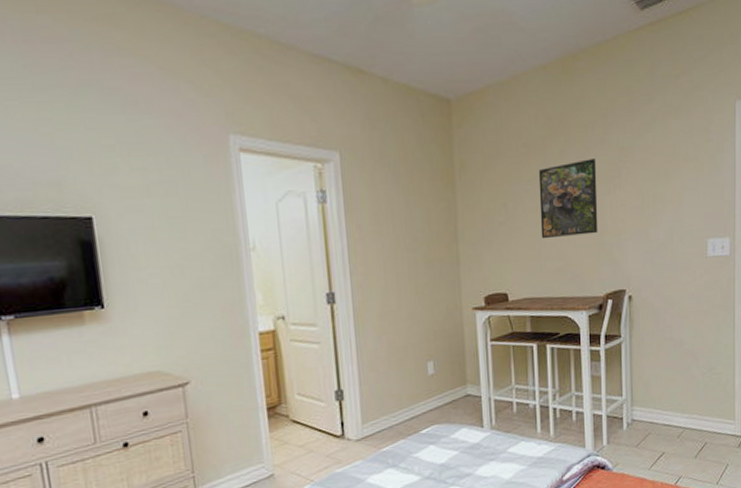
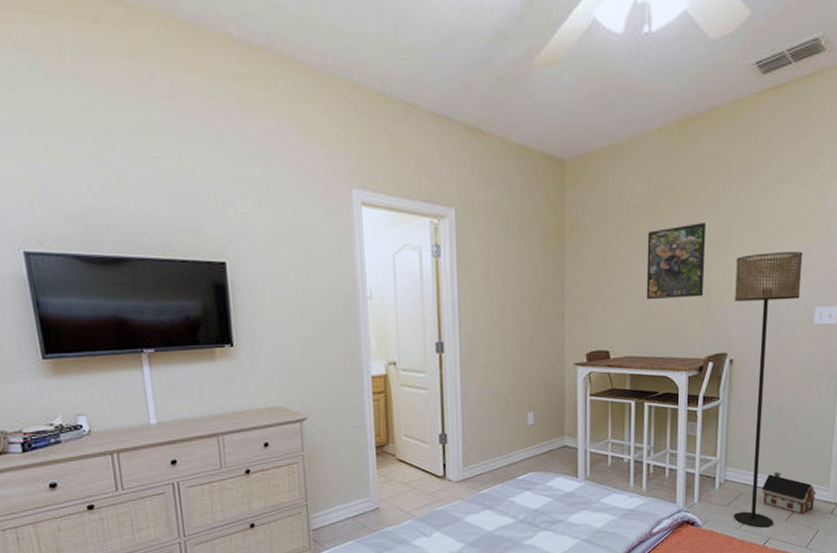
floor lamp: none [628,184,693,467] -> present [734,252,803,528]
toy house: none [669,408,723,451] -> present [762,471,816,515]

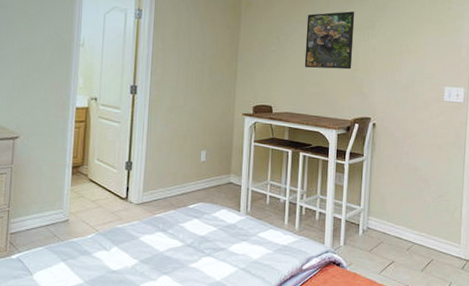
floor lamp: present [734,252,803,528] -> none [375,39,434,275]
toy house: present [762,471,816,515] -> none [400,225,449,267]

